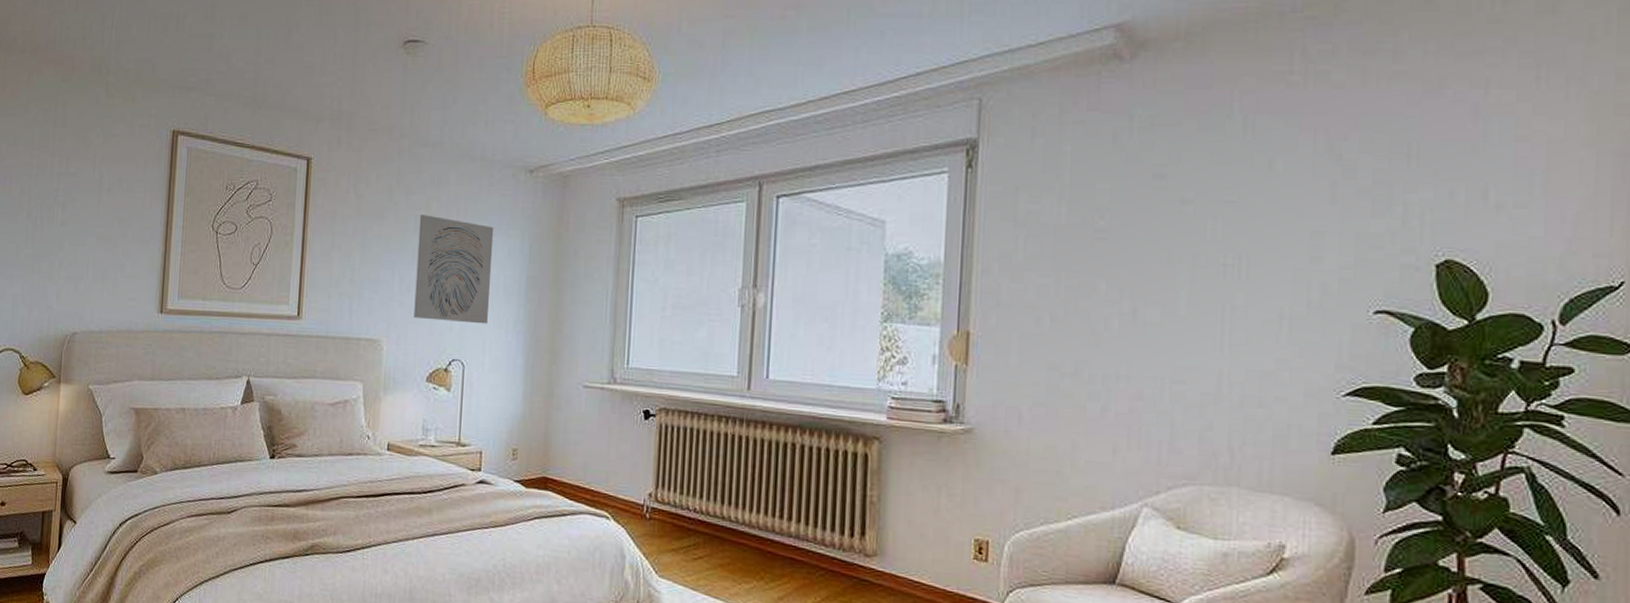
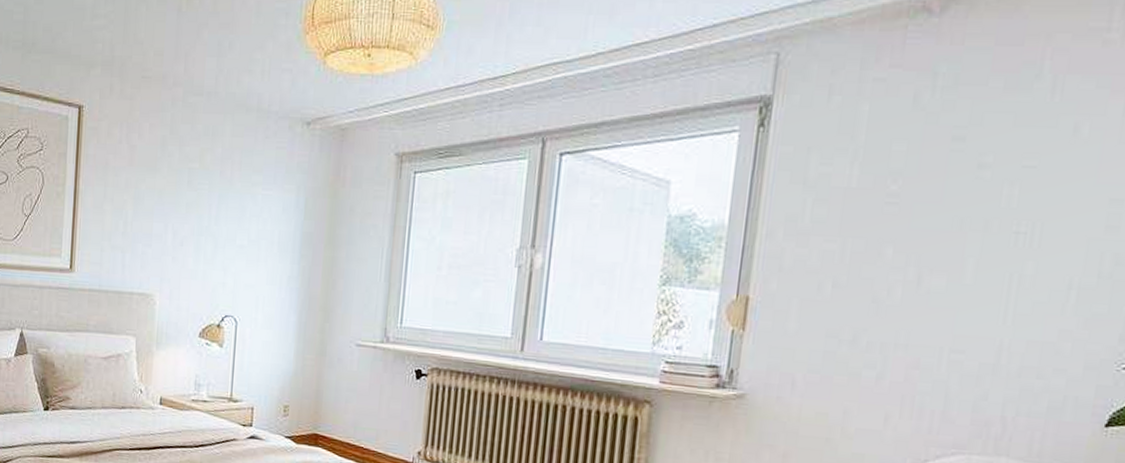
wall art: present [414,214,494,324] -> none [187,167,269,281]

